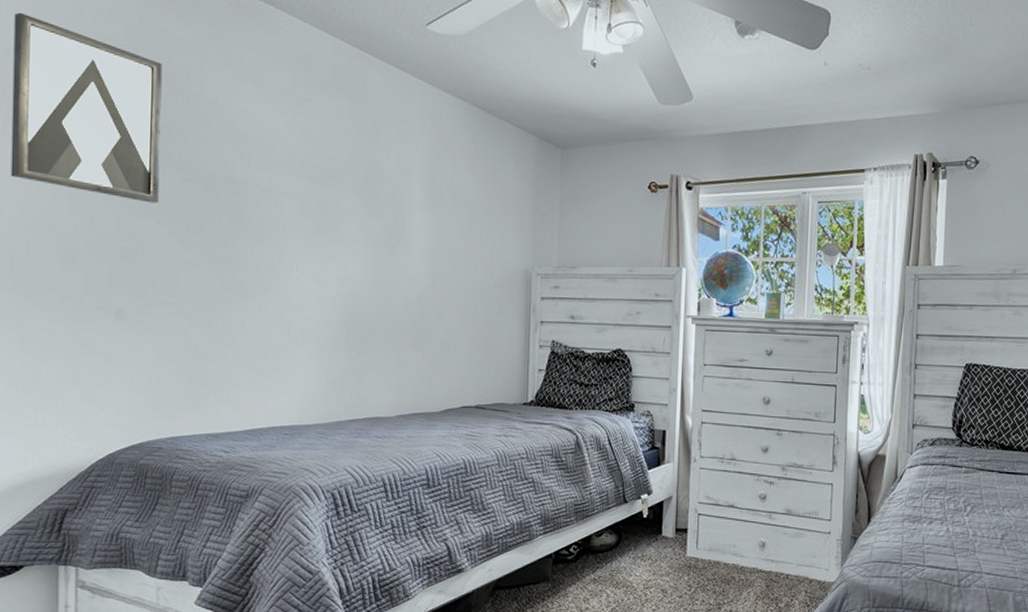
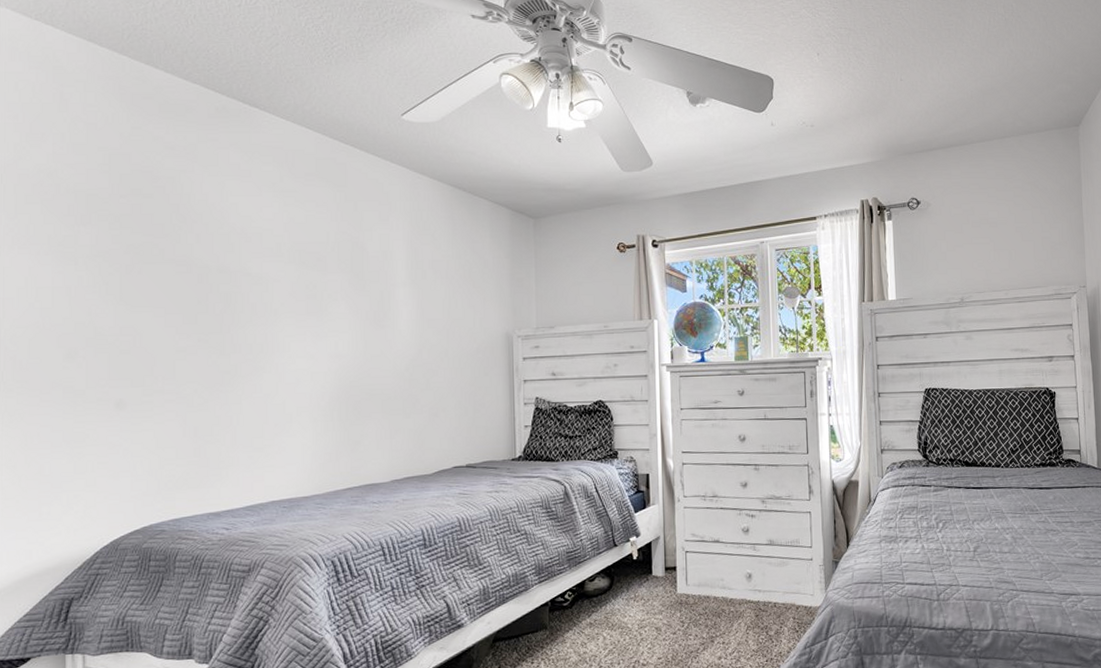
wall art: present [10,12,162,203] -> none [11,130,155,298]

